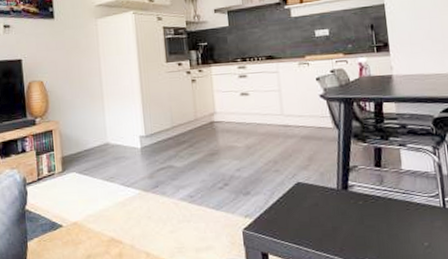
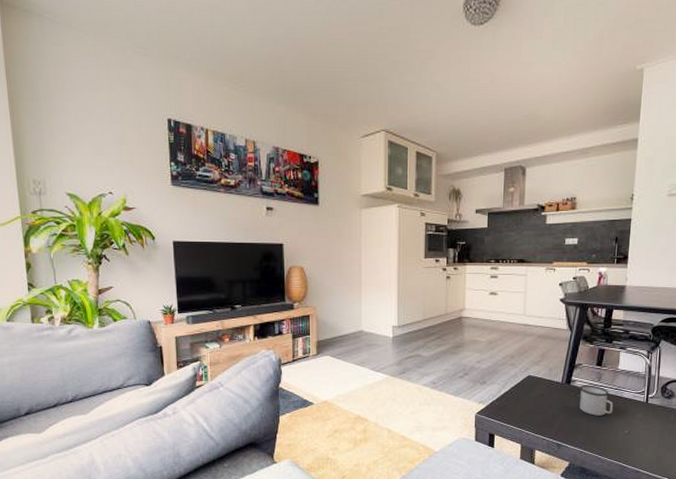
mug: none [359,189,405,226] -> present [579,385,614,416]

